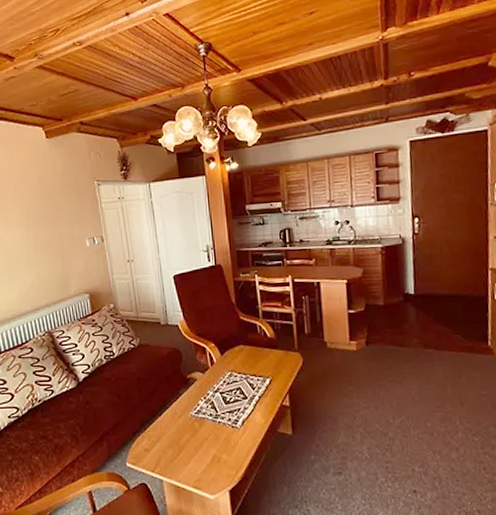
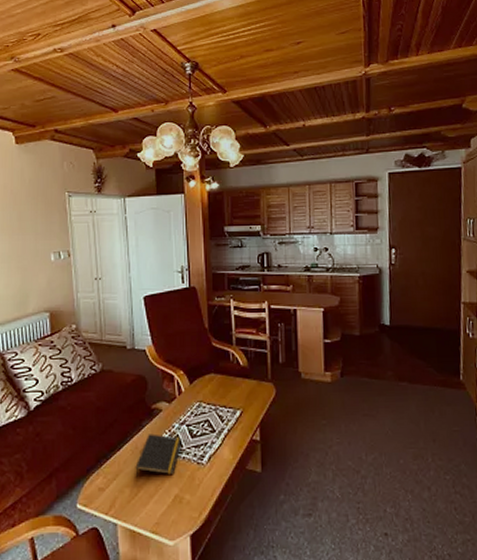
notepad: none [175,401,217,440] -> present [135,434,182,478]

